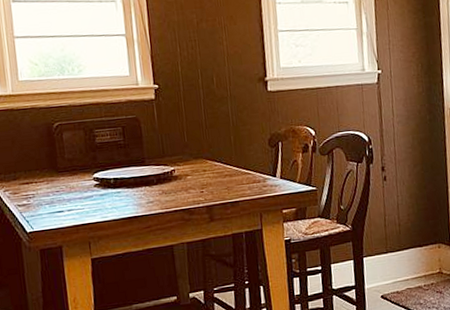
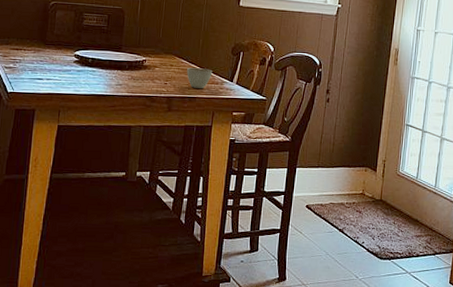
cup: none [222,167,252,191] -> present [187,68,213,88]

